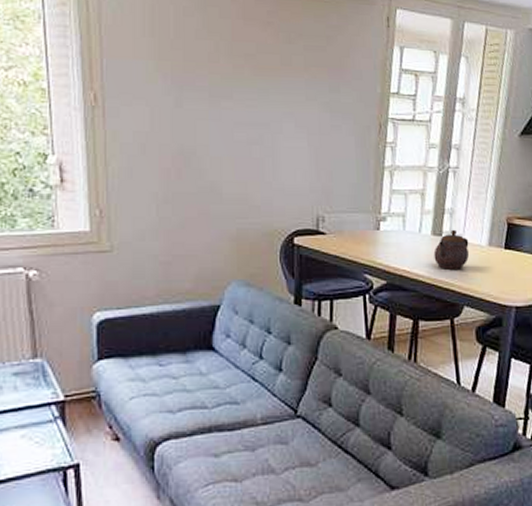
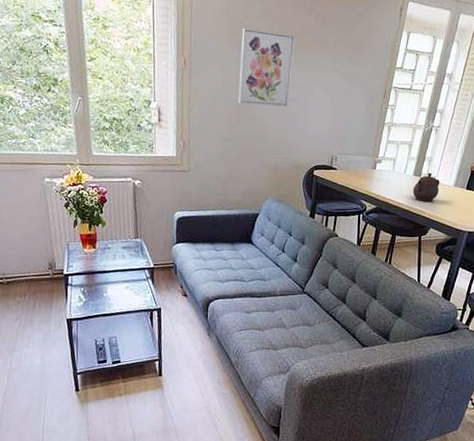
wall art: none [175,49,250,153] -> present [237,28,294,107]

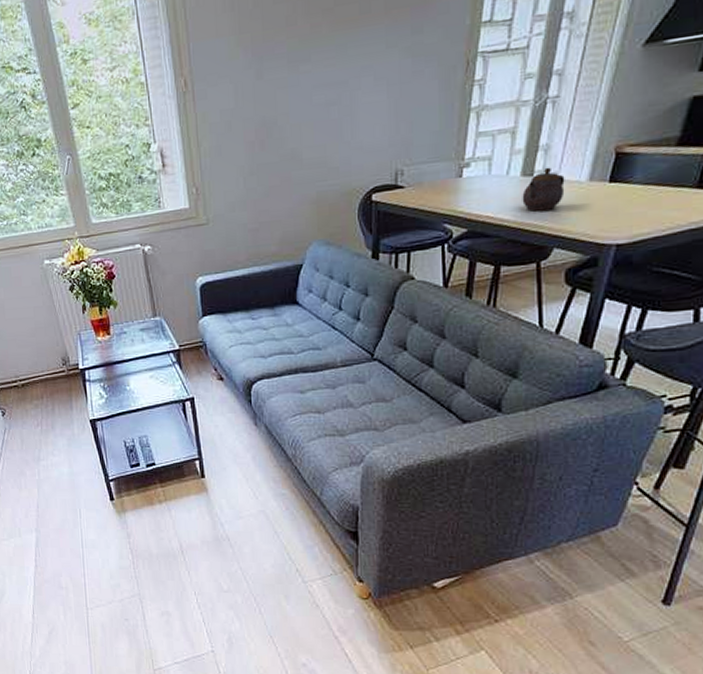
wall art: present [237,28,294,107] -> none [254,12,328,124]

